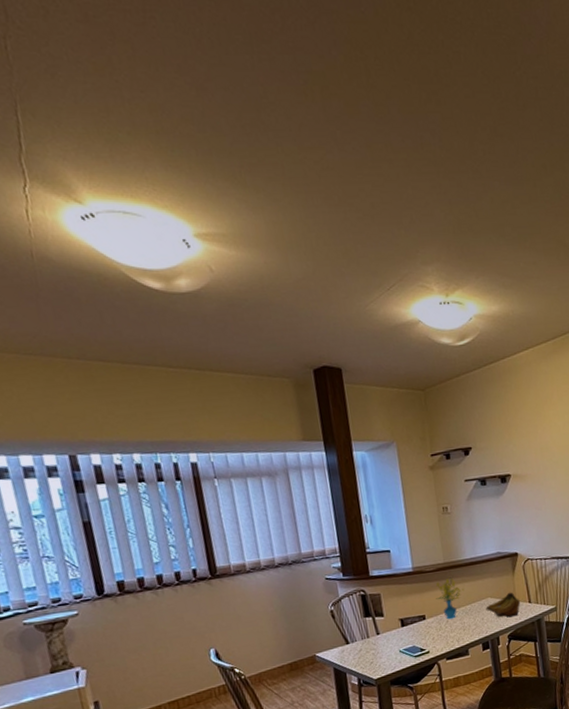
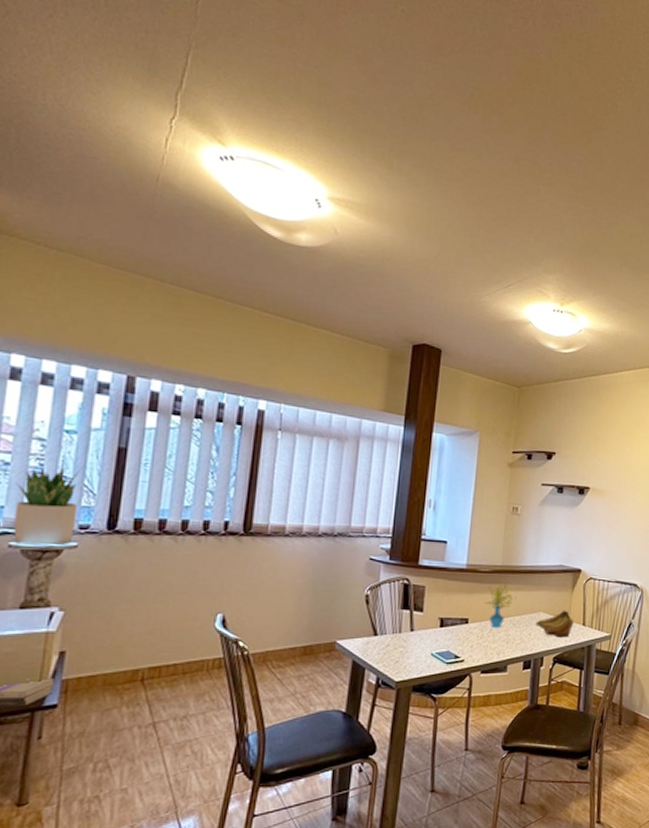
planter: none [9,546,72,621] -> present [13,466,83,546]

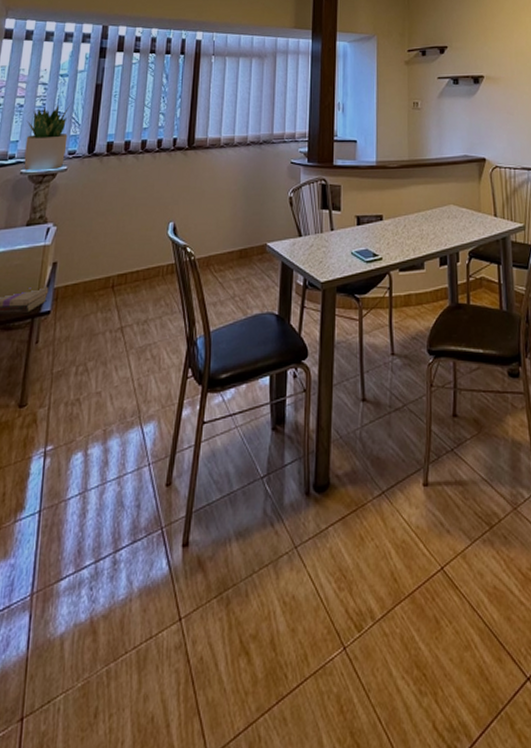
bouquet: present [484,581,517,628] -> none [396,175,426,224]
fruit: present [535,610,575,638] -> none [447,201,486,231]

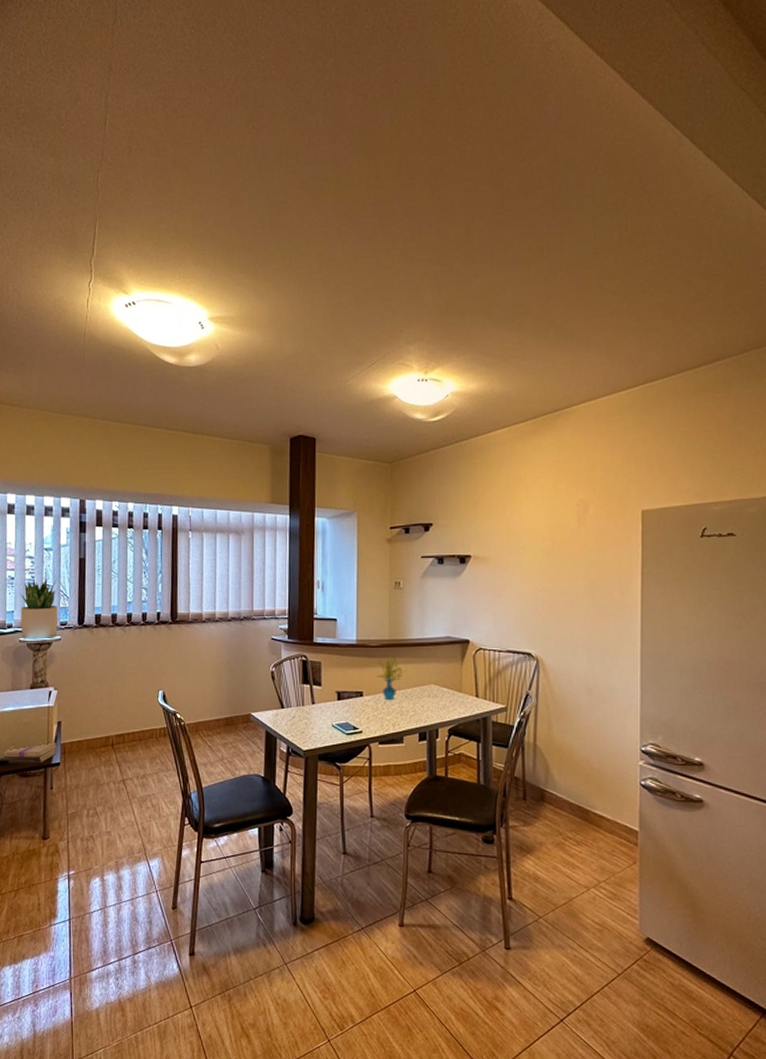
bouquet: none [396,175,426,224] -> present [376,654,407,701]

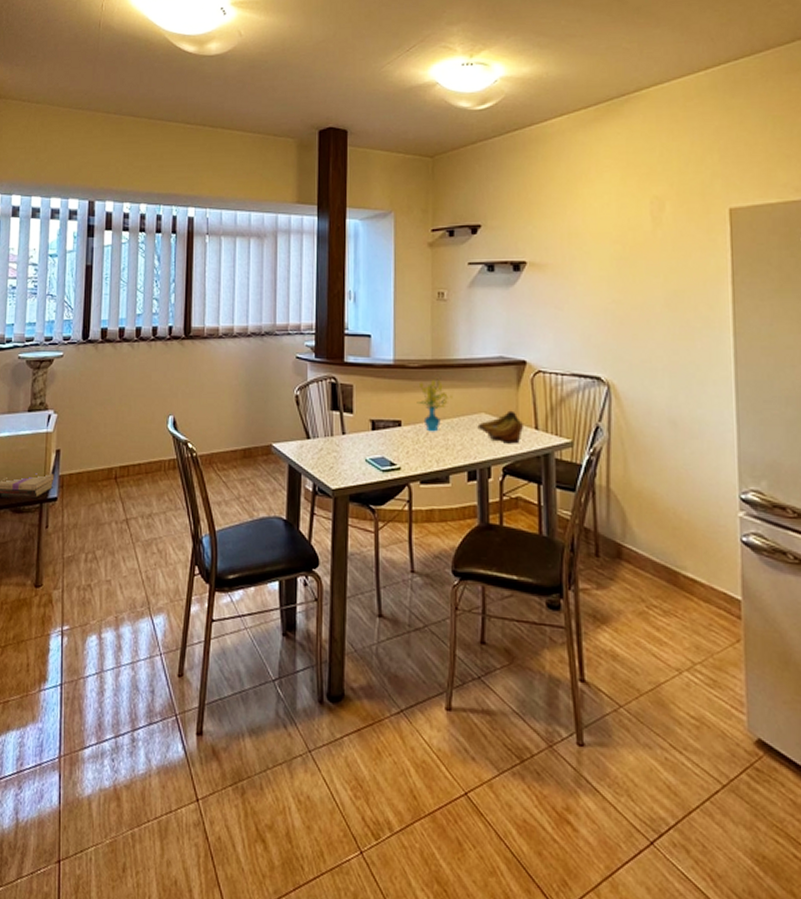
planter: present [19,577,58,639] -> none [20,286,63,356]
fruit: none [427,682,467,710] -> present [477,410,524,444]

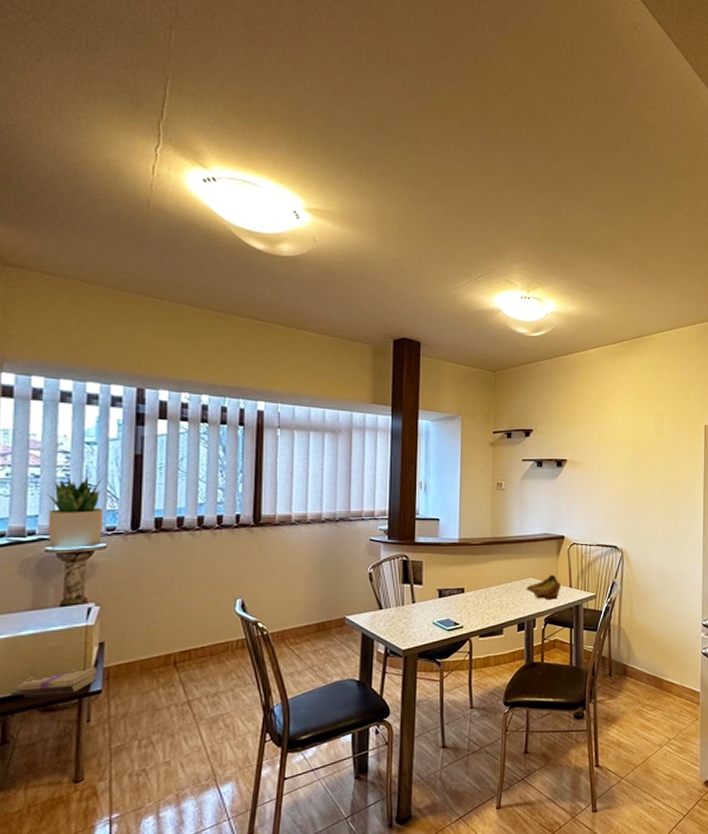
planter: none [20,286,63,356] -> present [46,475,105,549]
bouquet: present [417,377,453,432] -> none [478,551,507,596]

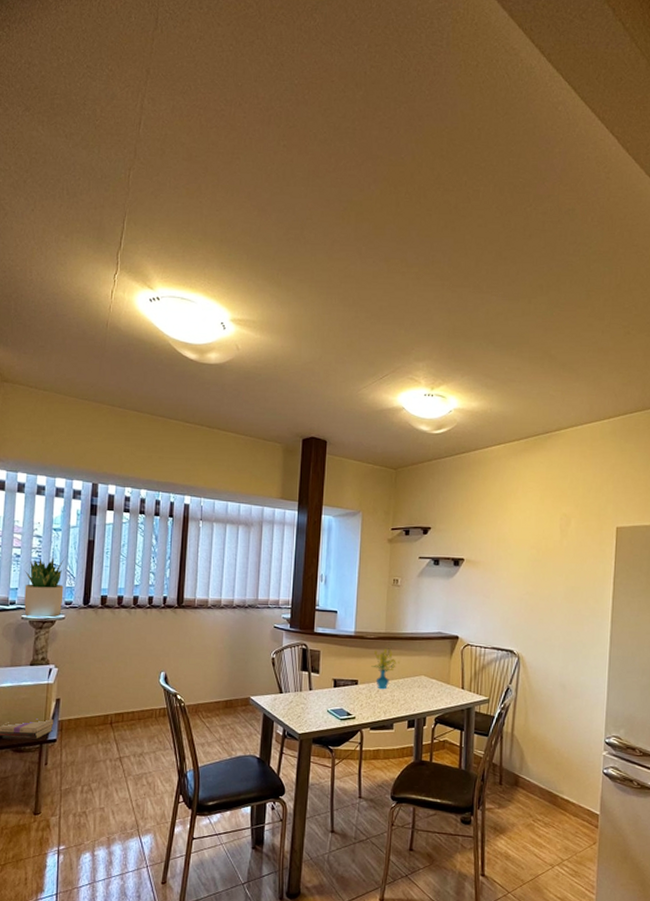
bouquet: none [478,551,507,596] -> present [371,647,400,690]
fruit: present [526,574,562,600] -> none [418,674,454,700]

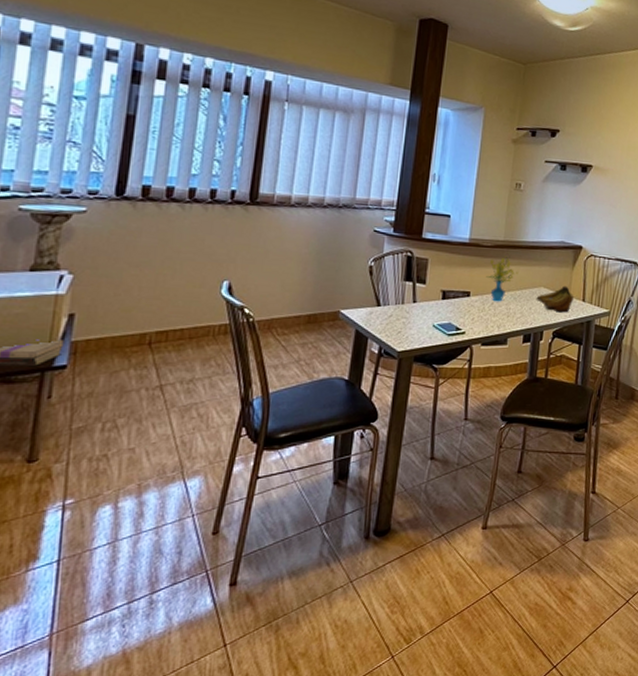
planter: present [24,556,66,618] -> none [23,132,91,210]
fruit: none [418,674,454,700] -> present [536,286,574,313]

